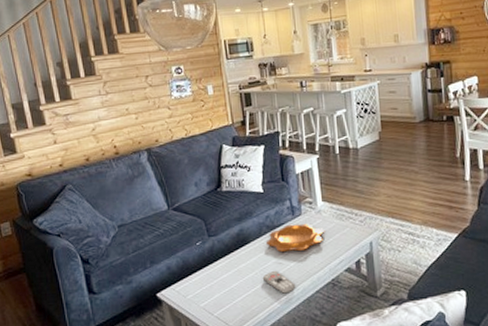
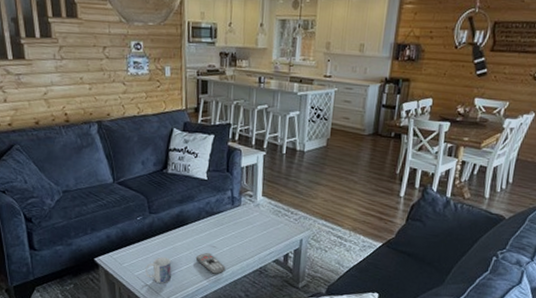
mug: none [211,282,239,312] -> present [145,257,172,283]
decorative bowl: present [265,223,325,252] -> none [203,213,261,238]

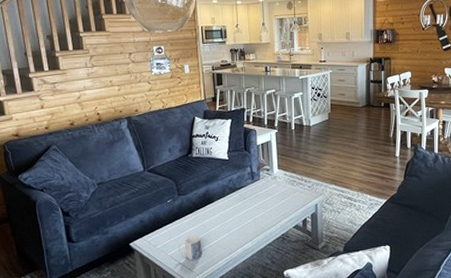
remote control: present [195,252,226,274] -> none [223,225,251,245]

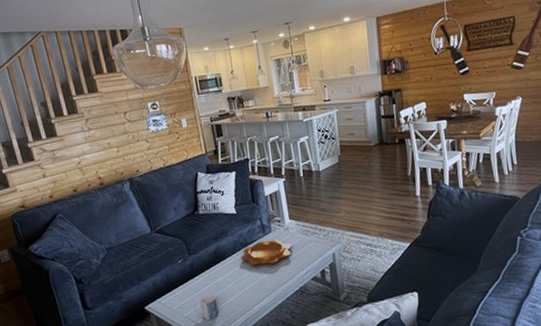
decorative bowl: none [228,187,279,210] -> present [240,239,293,265]

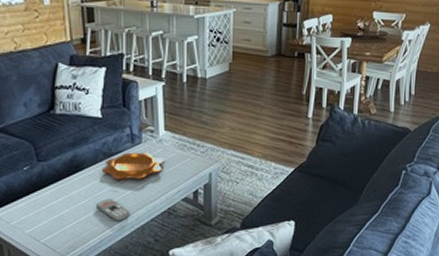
mug: present [194,293,219,320] -> none [38,209,69,239]
remote control: none [238,281,268,302] -> present [95,198,130,221]

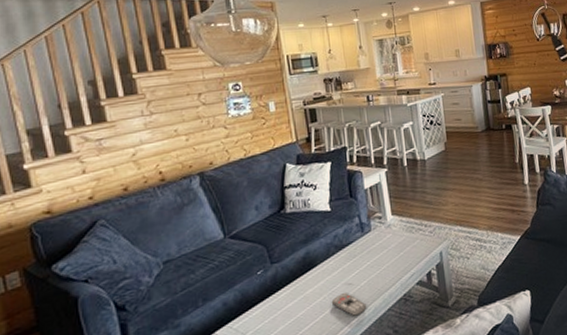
decorative bowl: present [101,152,165,179] -> none [334,239,396,272]

